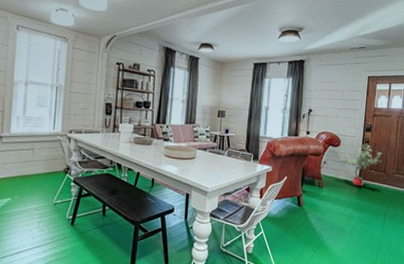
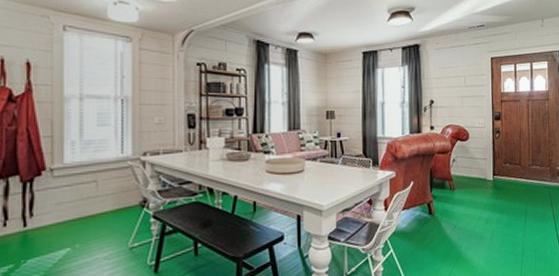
potted tree: present [341,144,383,186] -> none [471,135,516,184]

